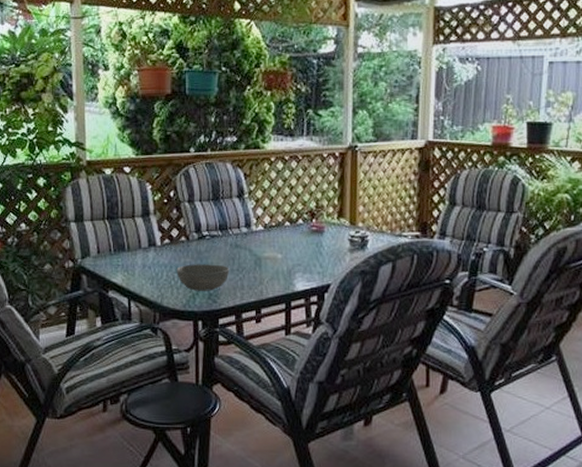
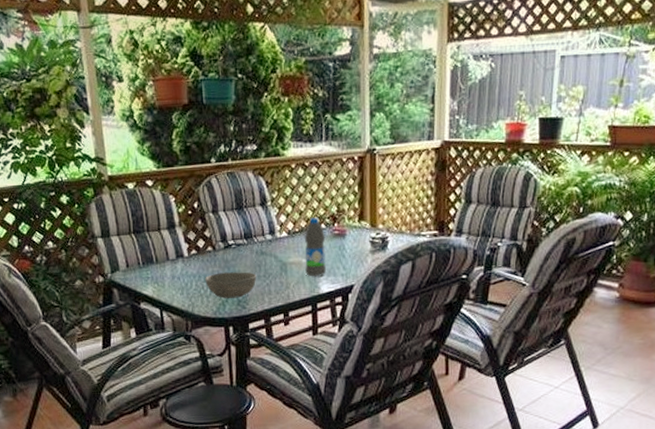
water bottle: none [280,213,303,273] -> present [304,218,326,277]

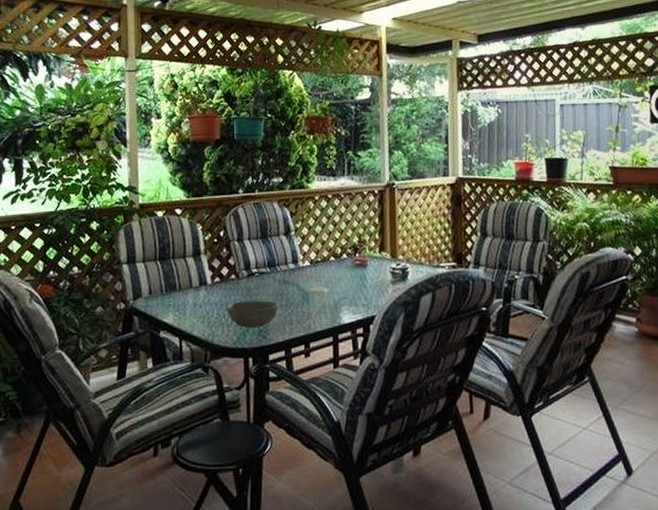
water bottle: present [304,218,326,277] -> none [326,248,347,307]

